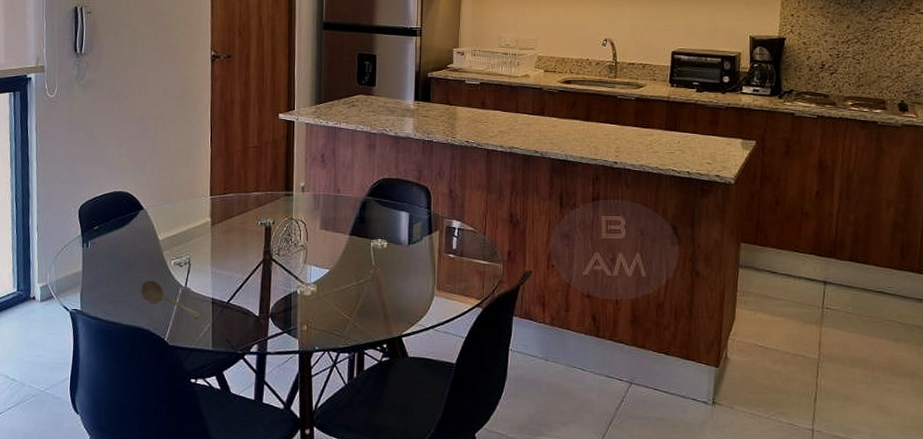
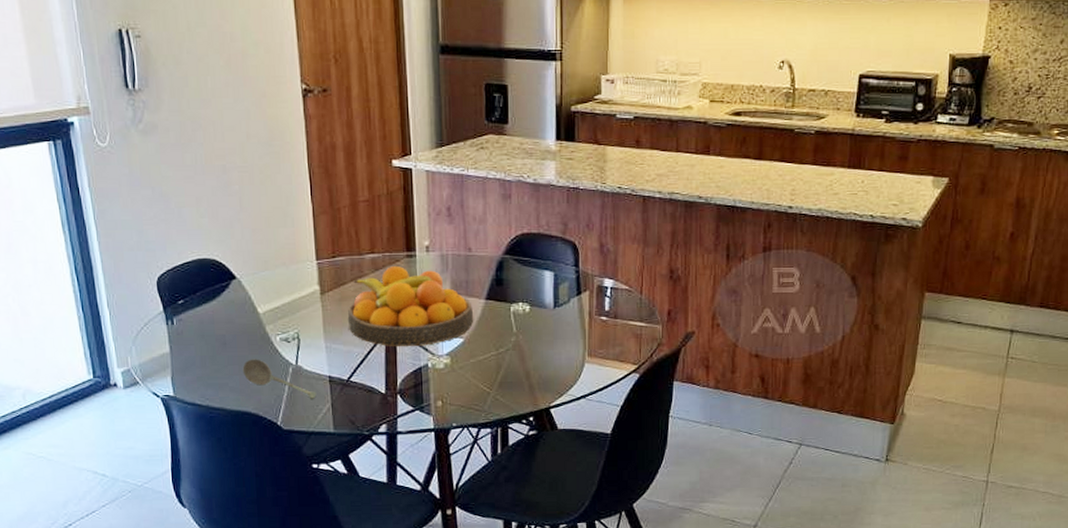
fruit bowl: none [232,202,338,275] -> present [347,265,473,347]

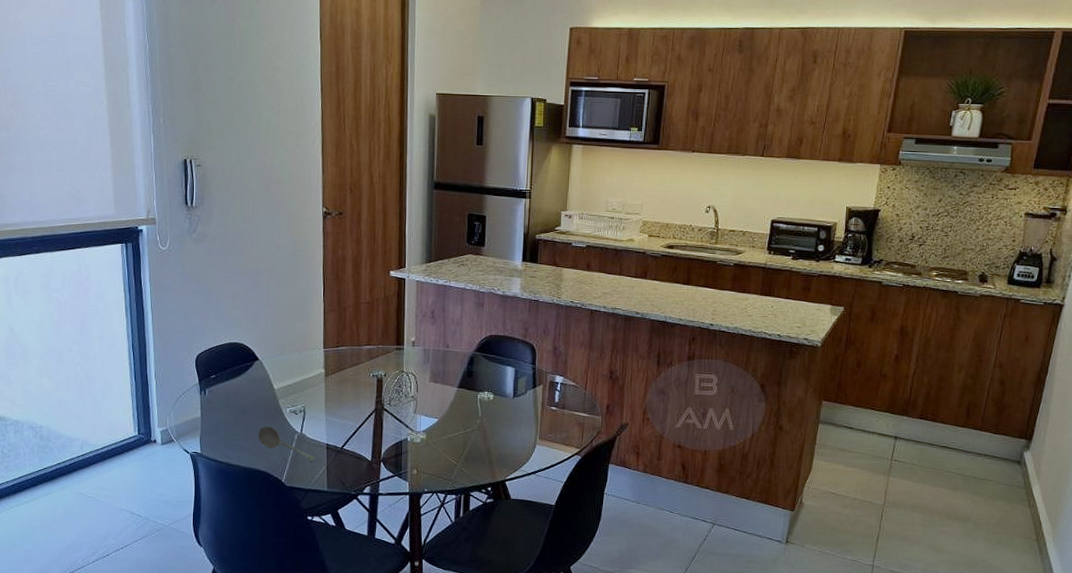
fruit bowl: present [347,265,473,347] -> none [345,356,447,423]

